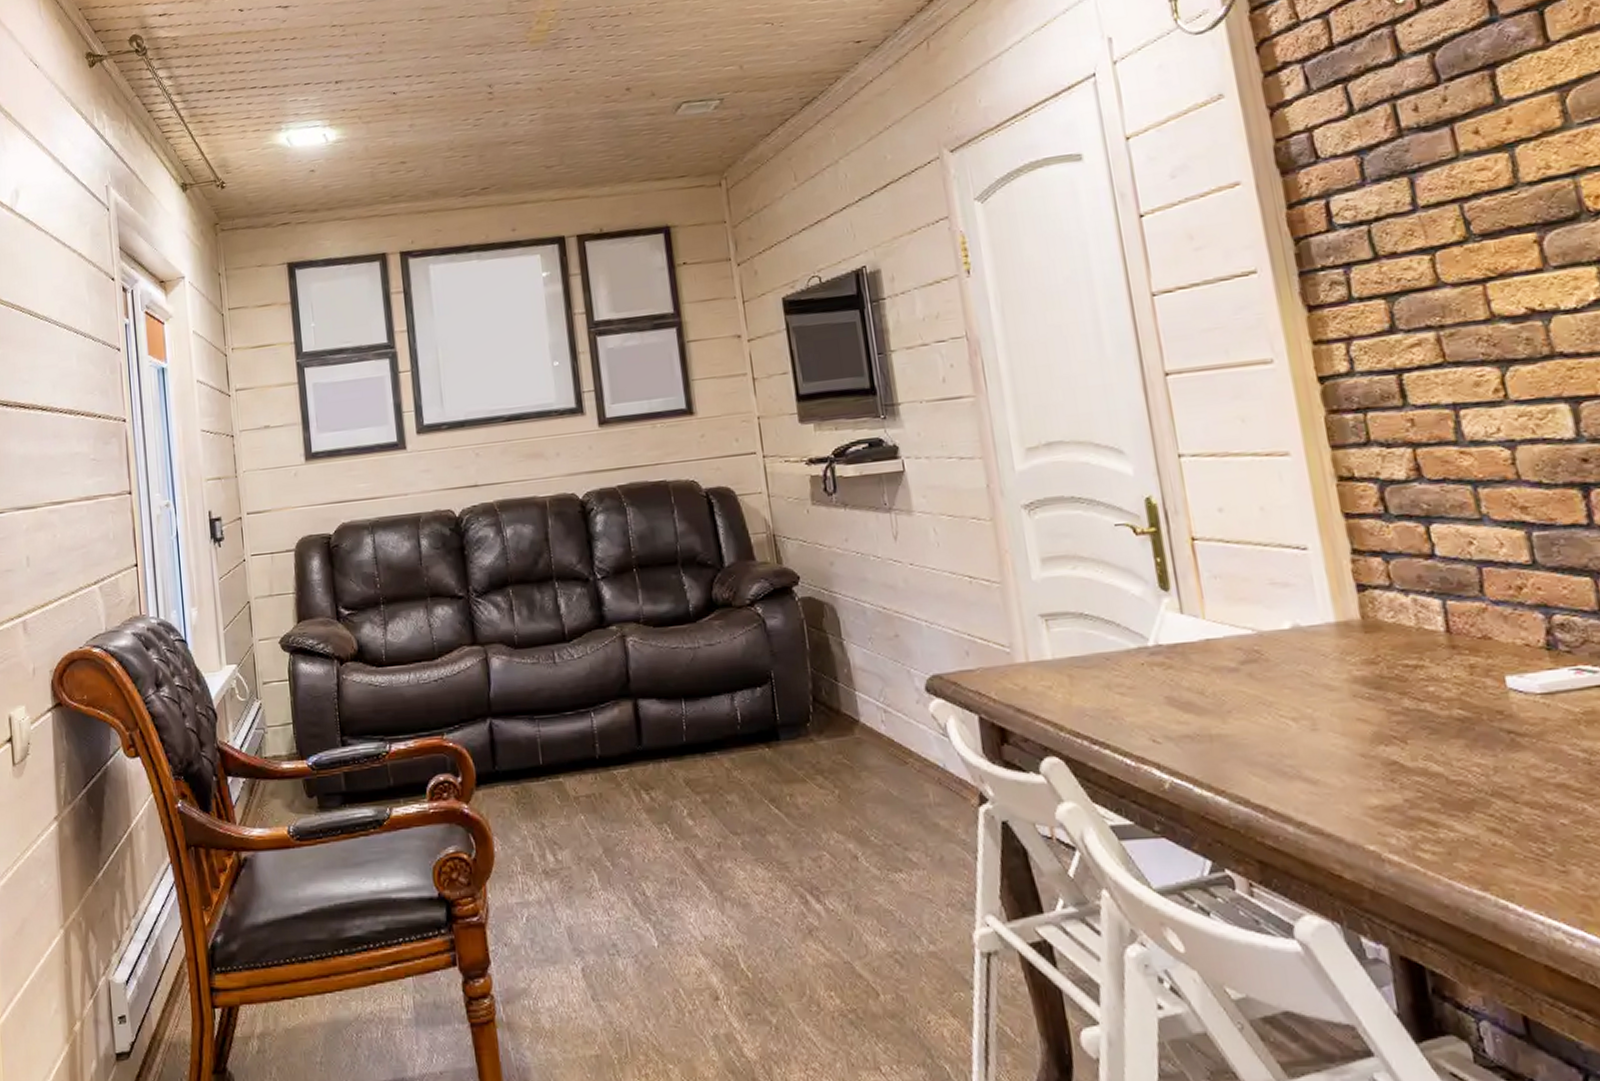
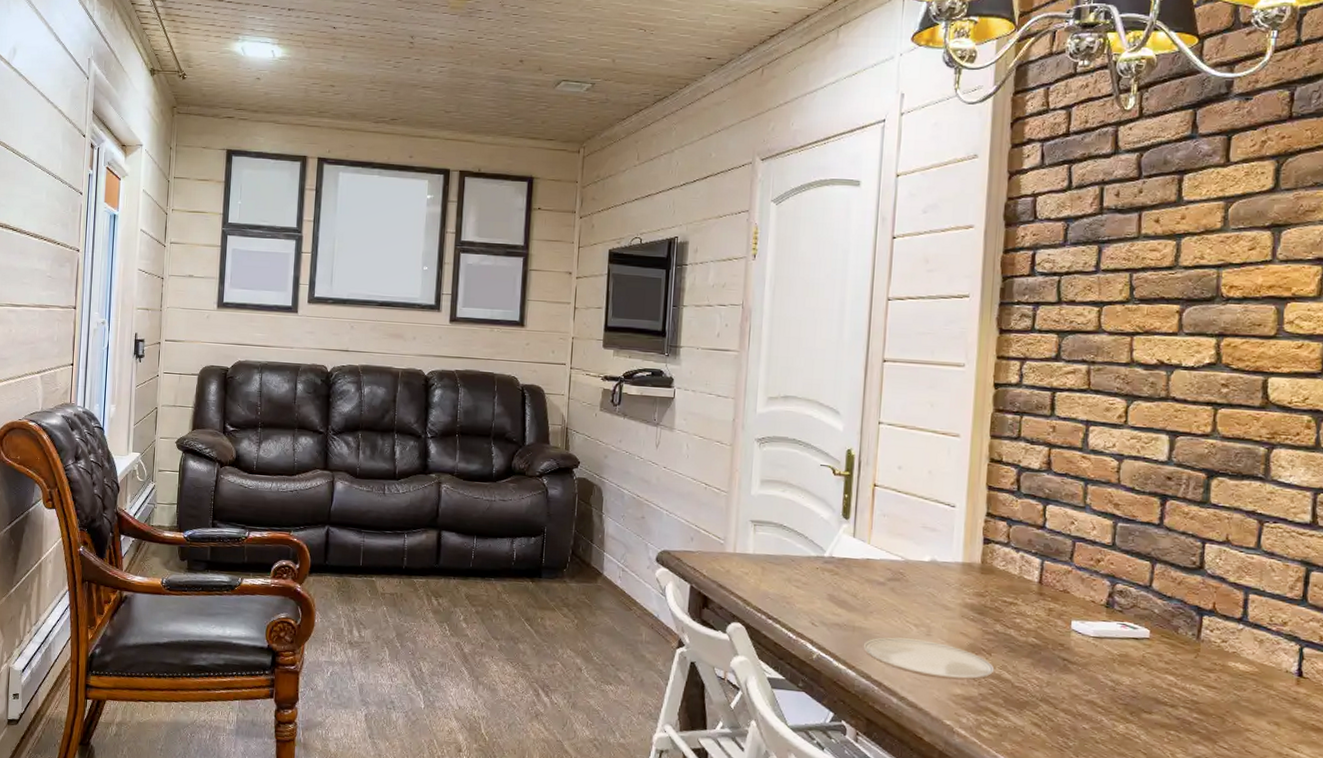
plate: none [1228,737,1418,788] -> present [863,637,995,680]

